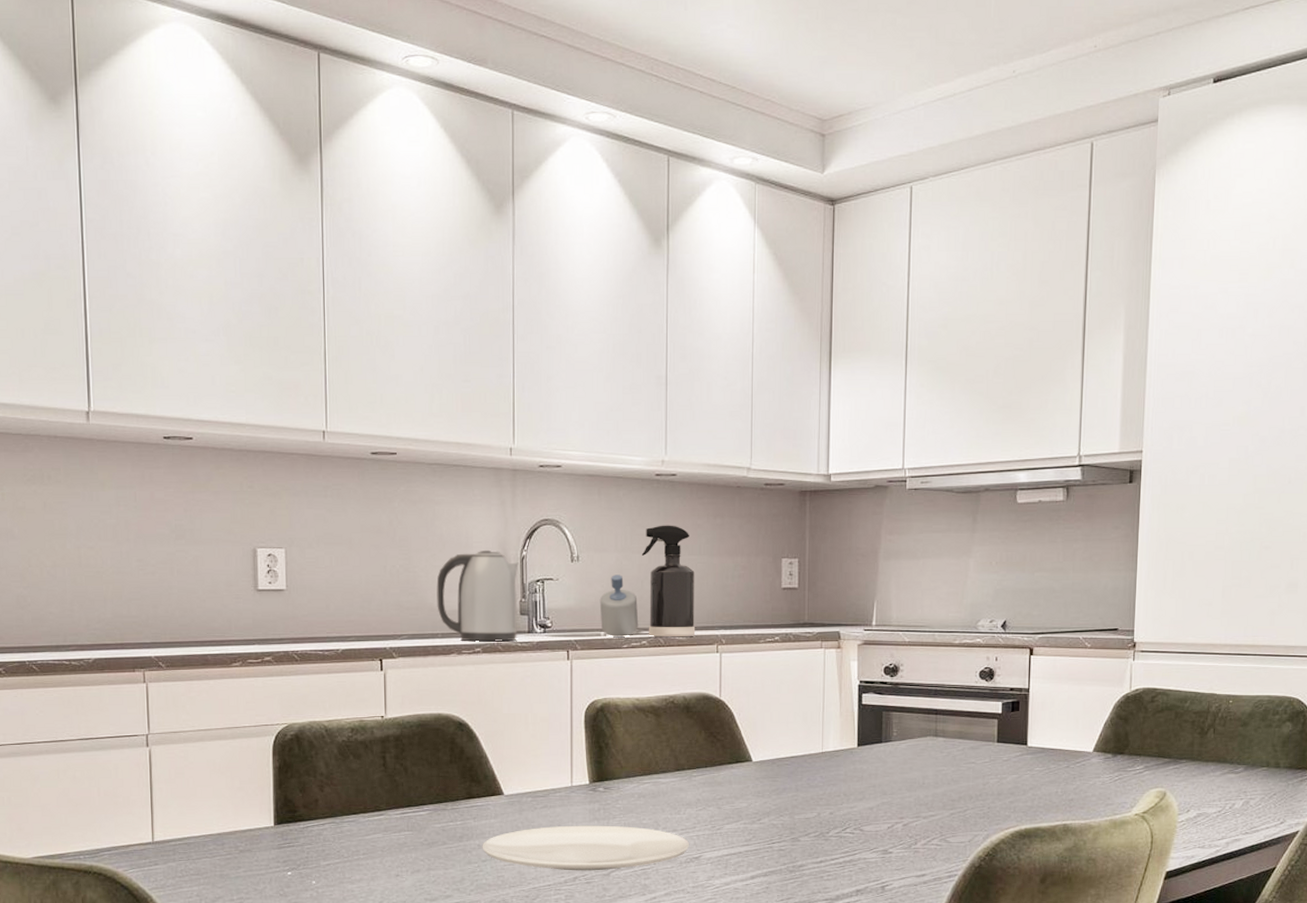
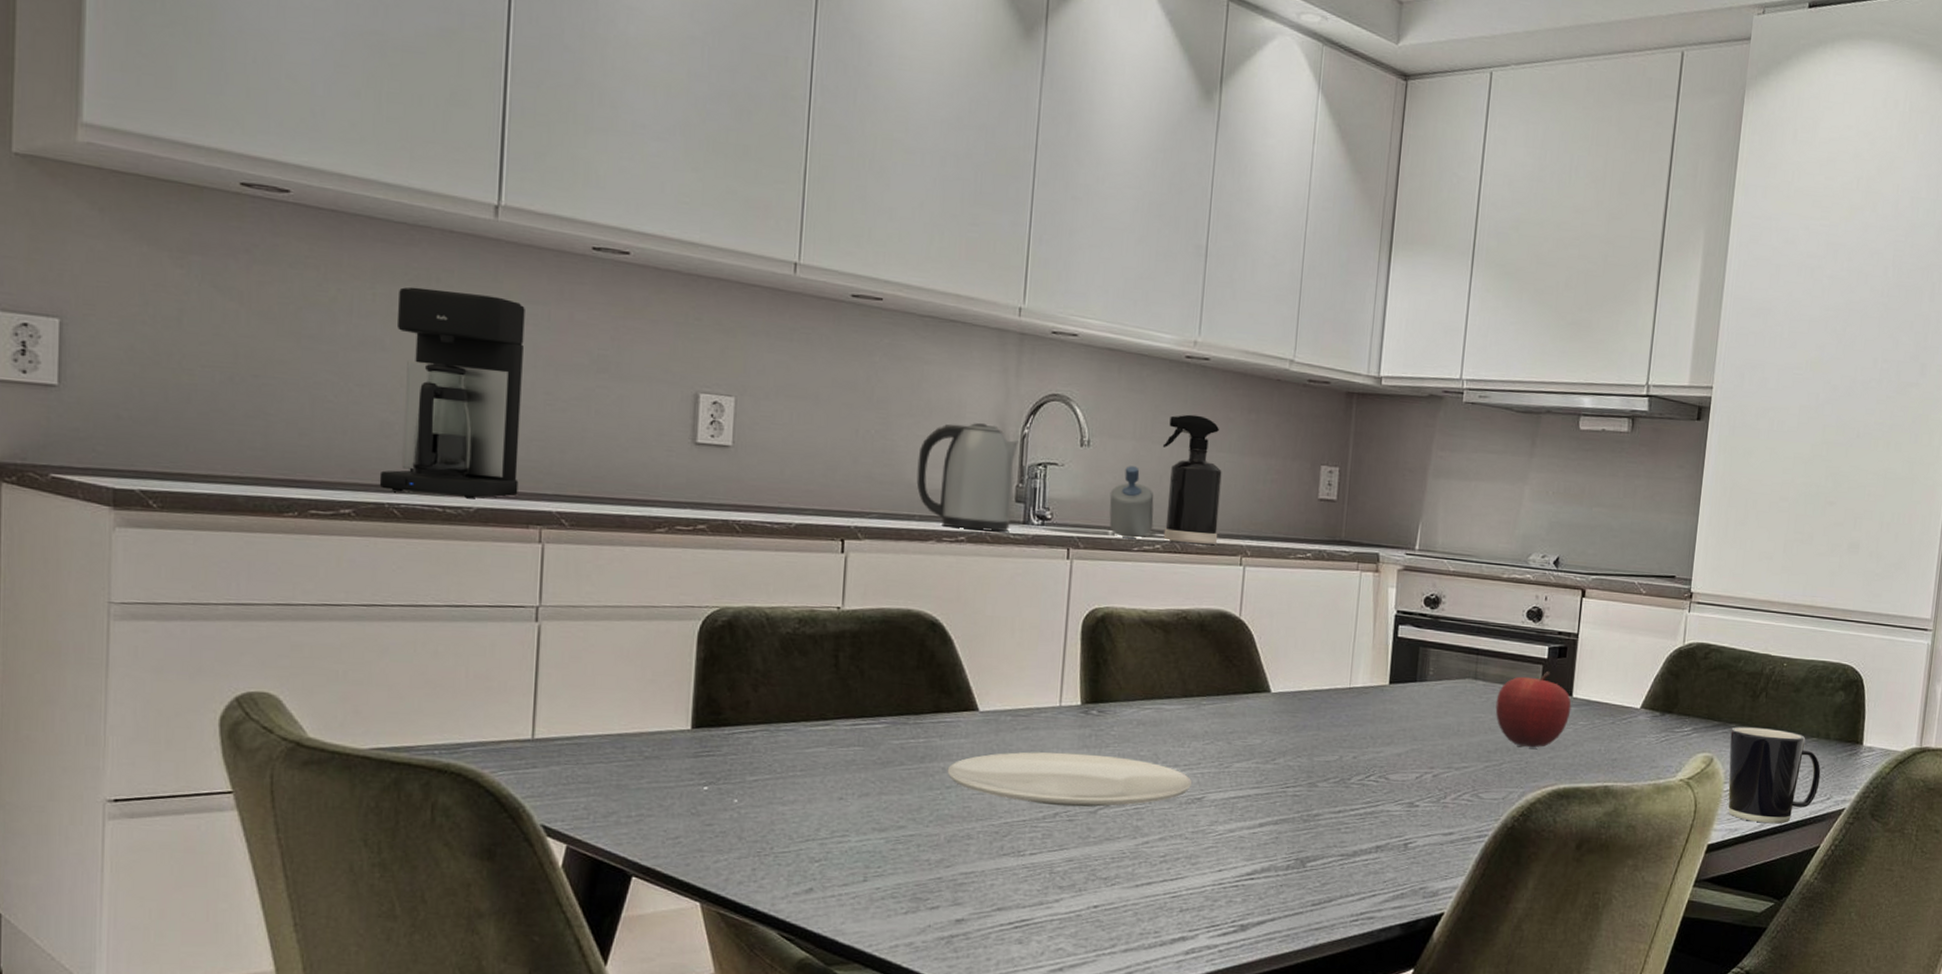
coffee maker: none [20,485,124,652] -> present [379,286,525,499]
fruit: none [956,725,1027,795] -> present [1495,672,1572,748]
mug: none [1180,761,1273,849] -> present [1728,726,1821,824]

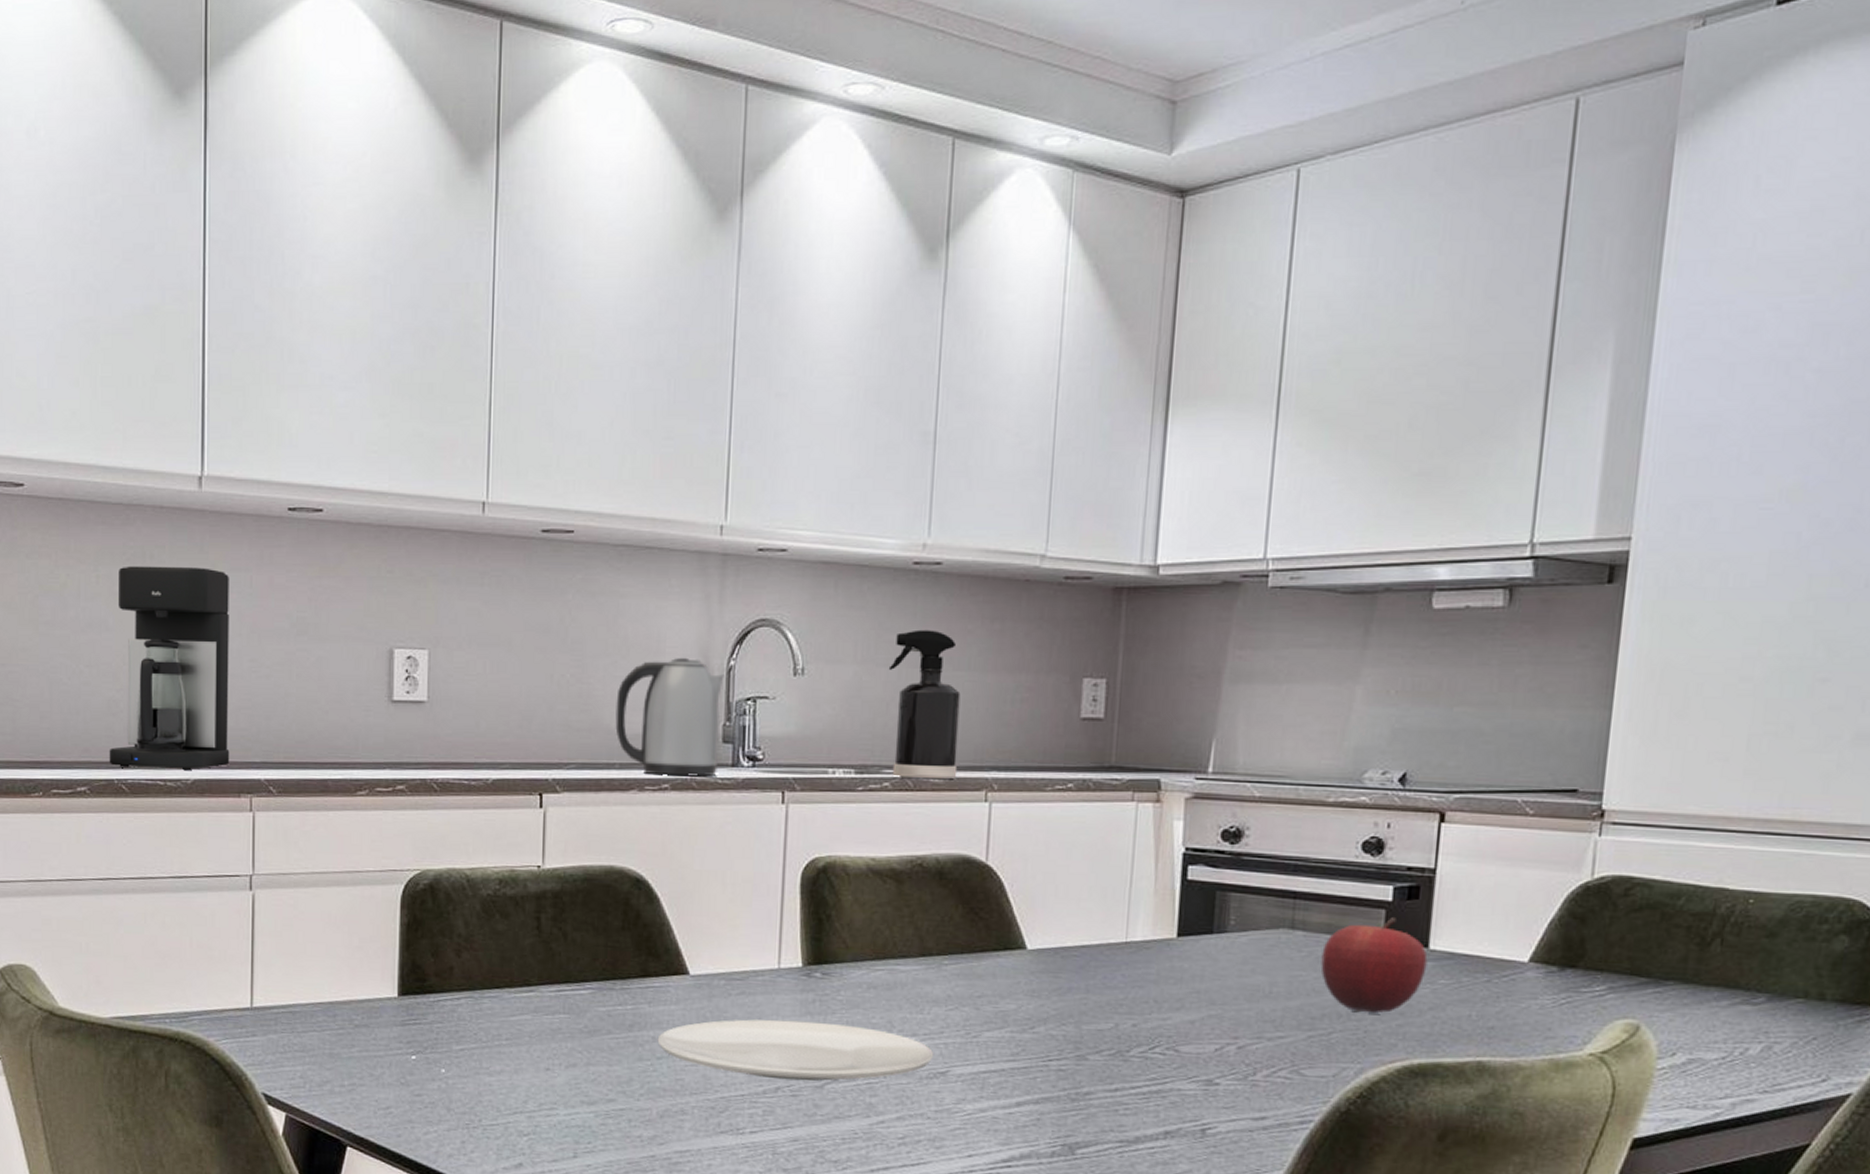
soap dispenser: present [1109,466,1154,538] -> none [828,694,881,776]
mug: present [1728,726,1821,824] -> none [1663,984,1811,1114]

